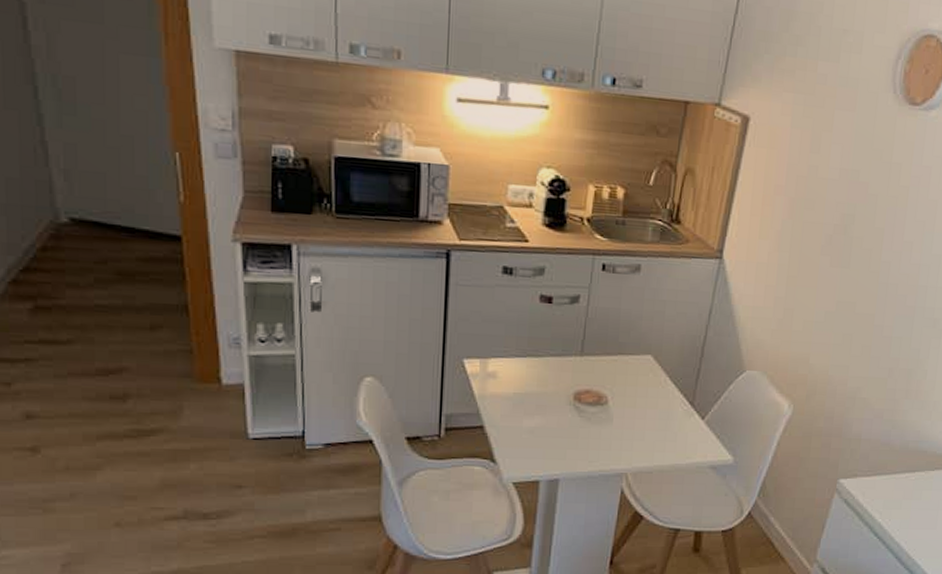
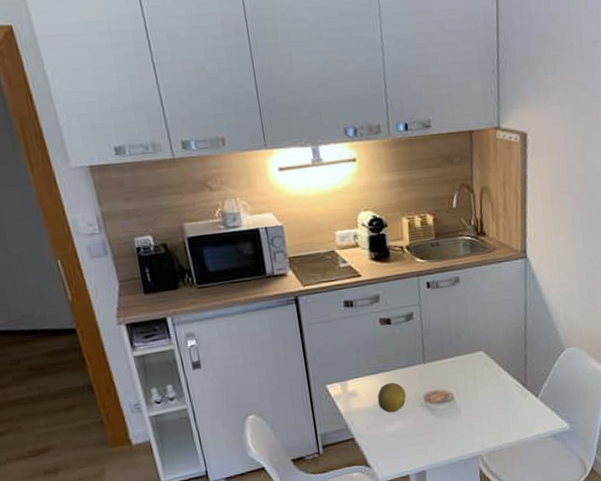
fruit: none [519,371,554,406] -> present [377,382,406,413]

